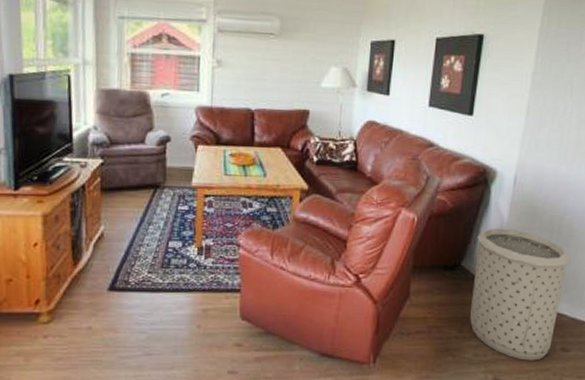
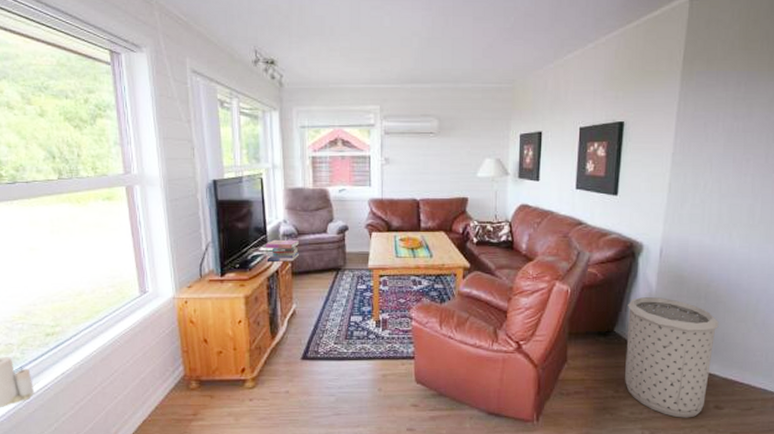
books: none [69,148,112,176] -> present [265,239,300,262]

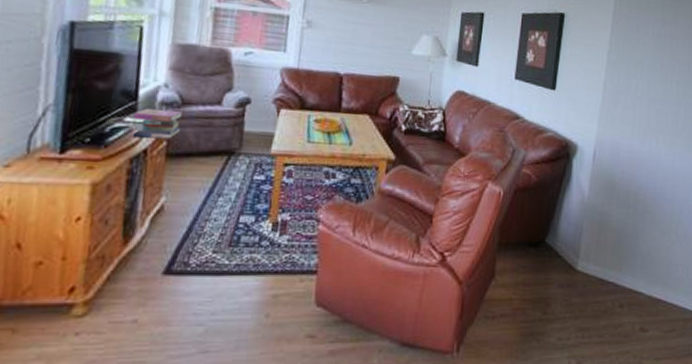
laundry basket: present [624,297,719,418] -> none [553,204,646,343]

